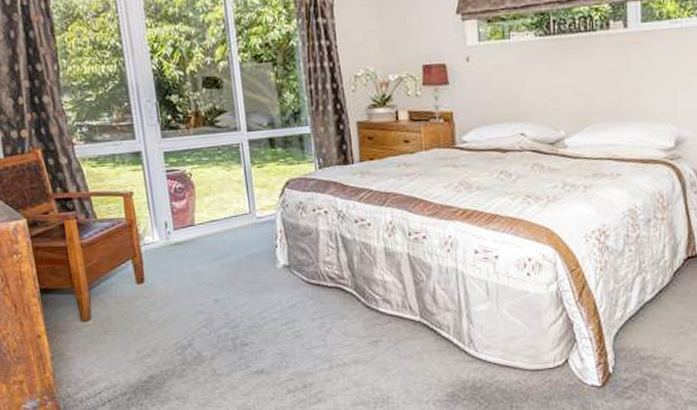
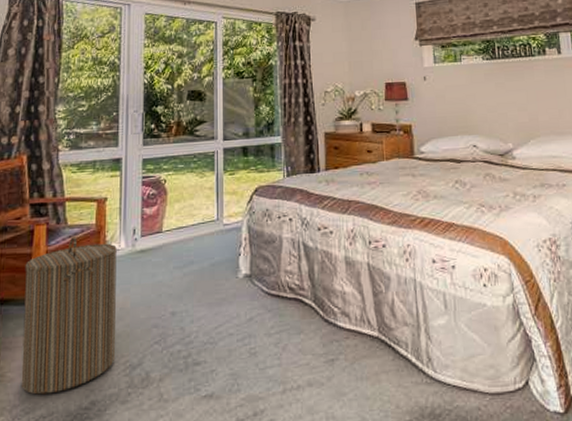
laundry hamper: none [62,229,166,371] -> present [21,236,117,395]

